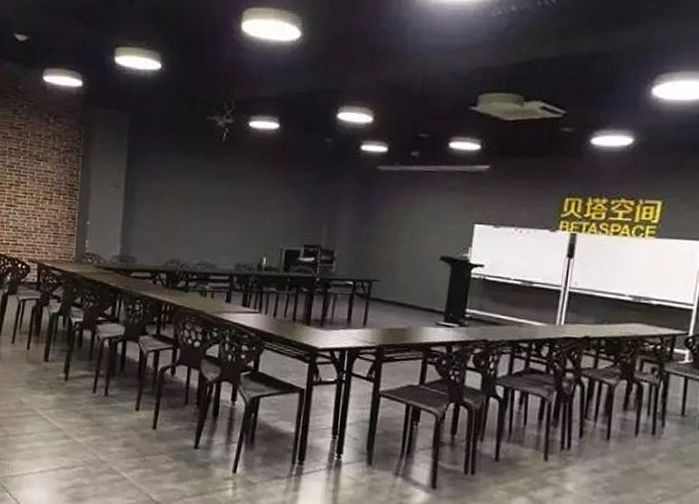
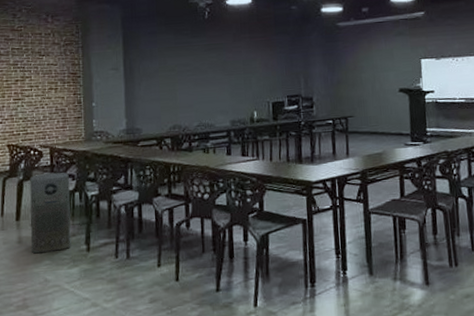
air purifier: none [10,290,55,374] -> present [30,172,71,254]

